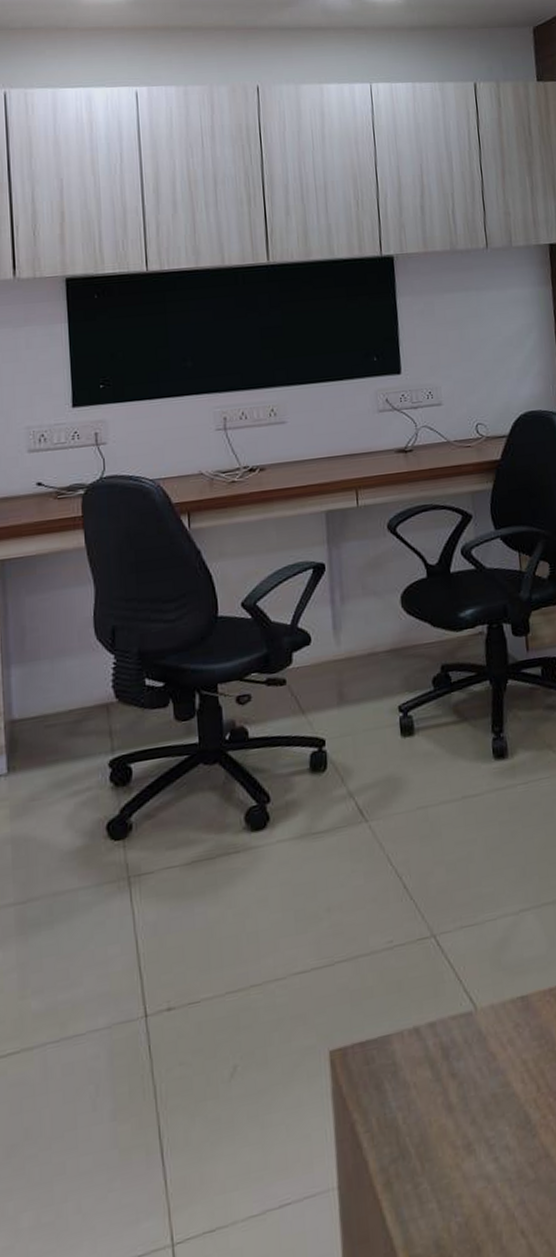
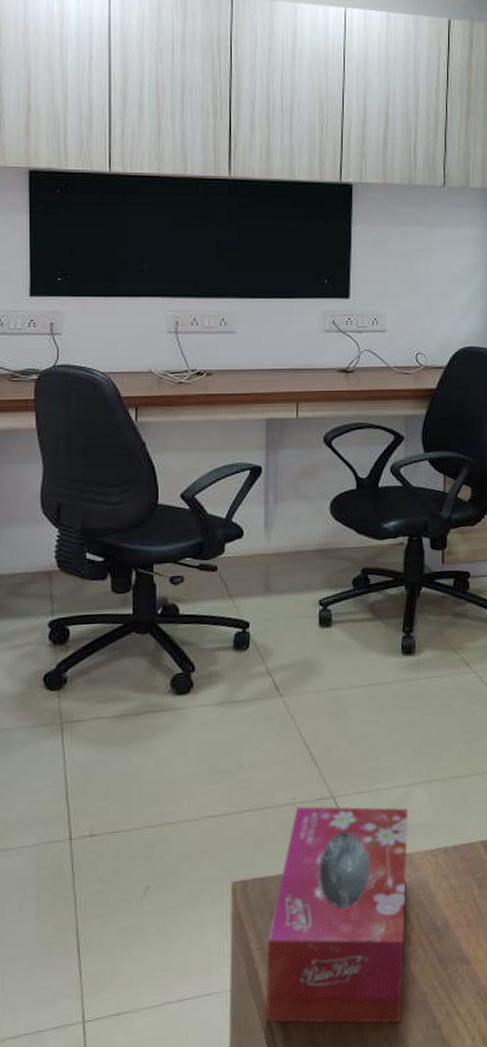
tissue box: none [375,941,537,1225] -> present [265,806,409,1024]

